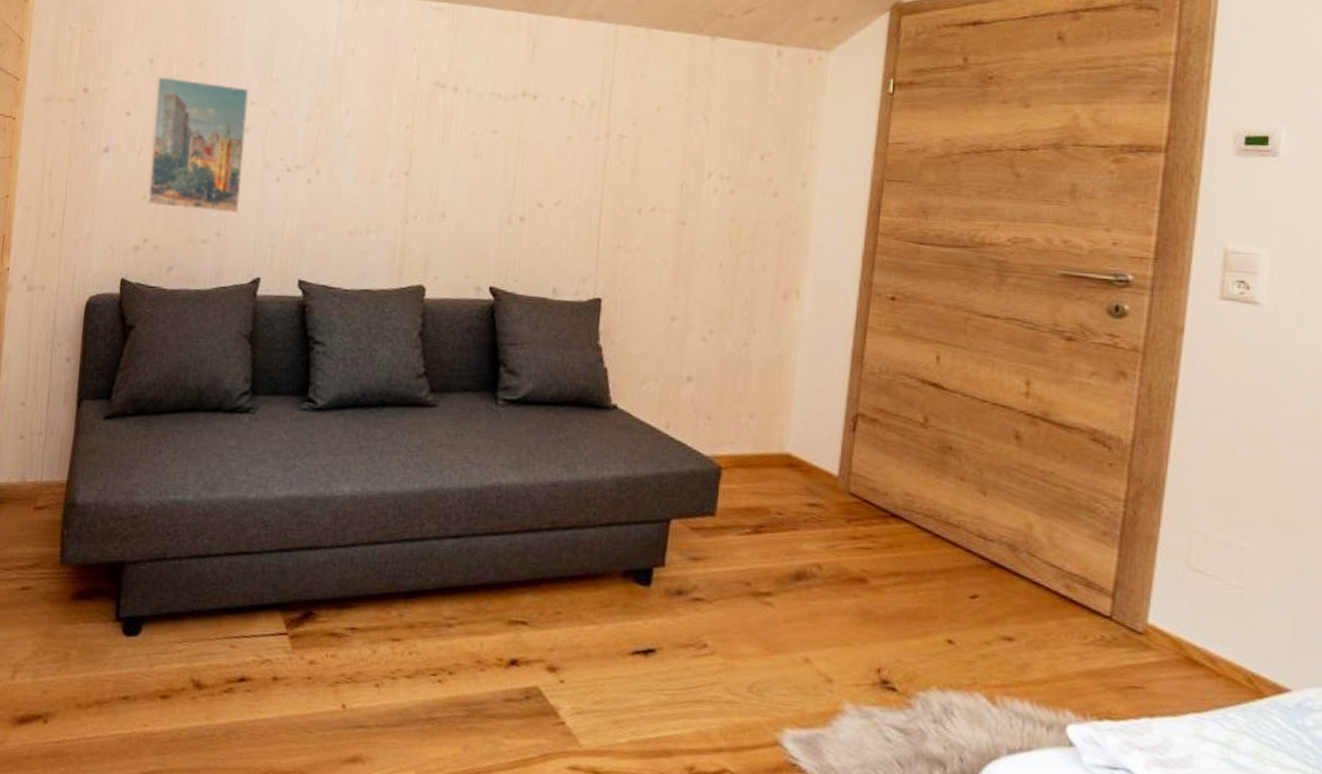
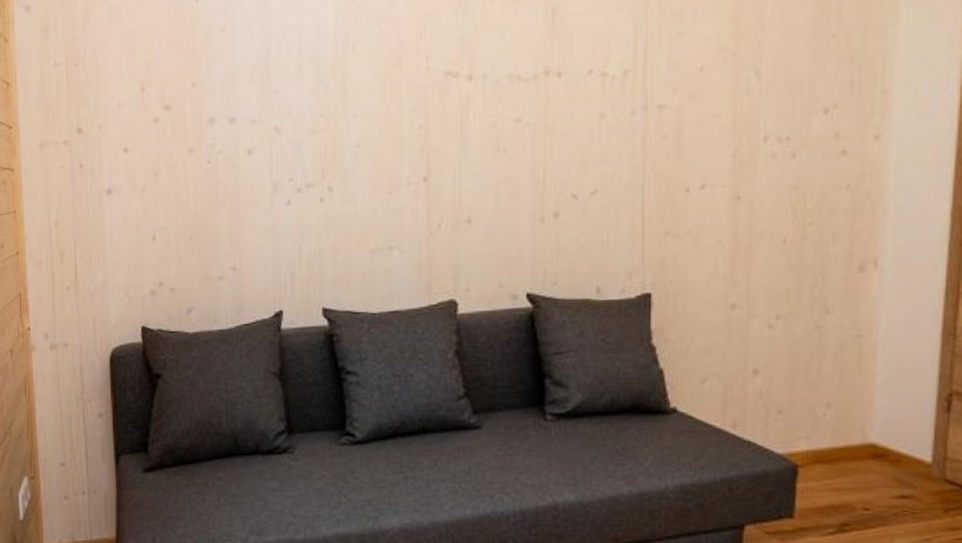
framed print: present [146,76,249,214] -> none [150,104,252,247]

